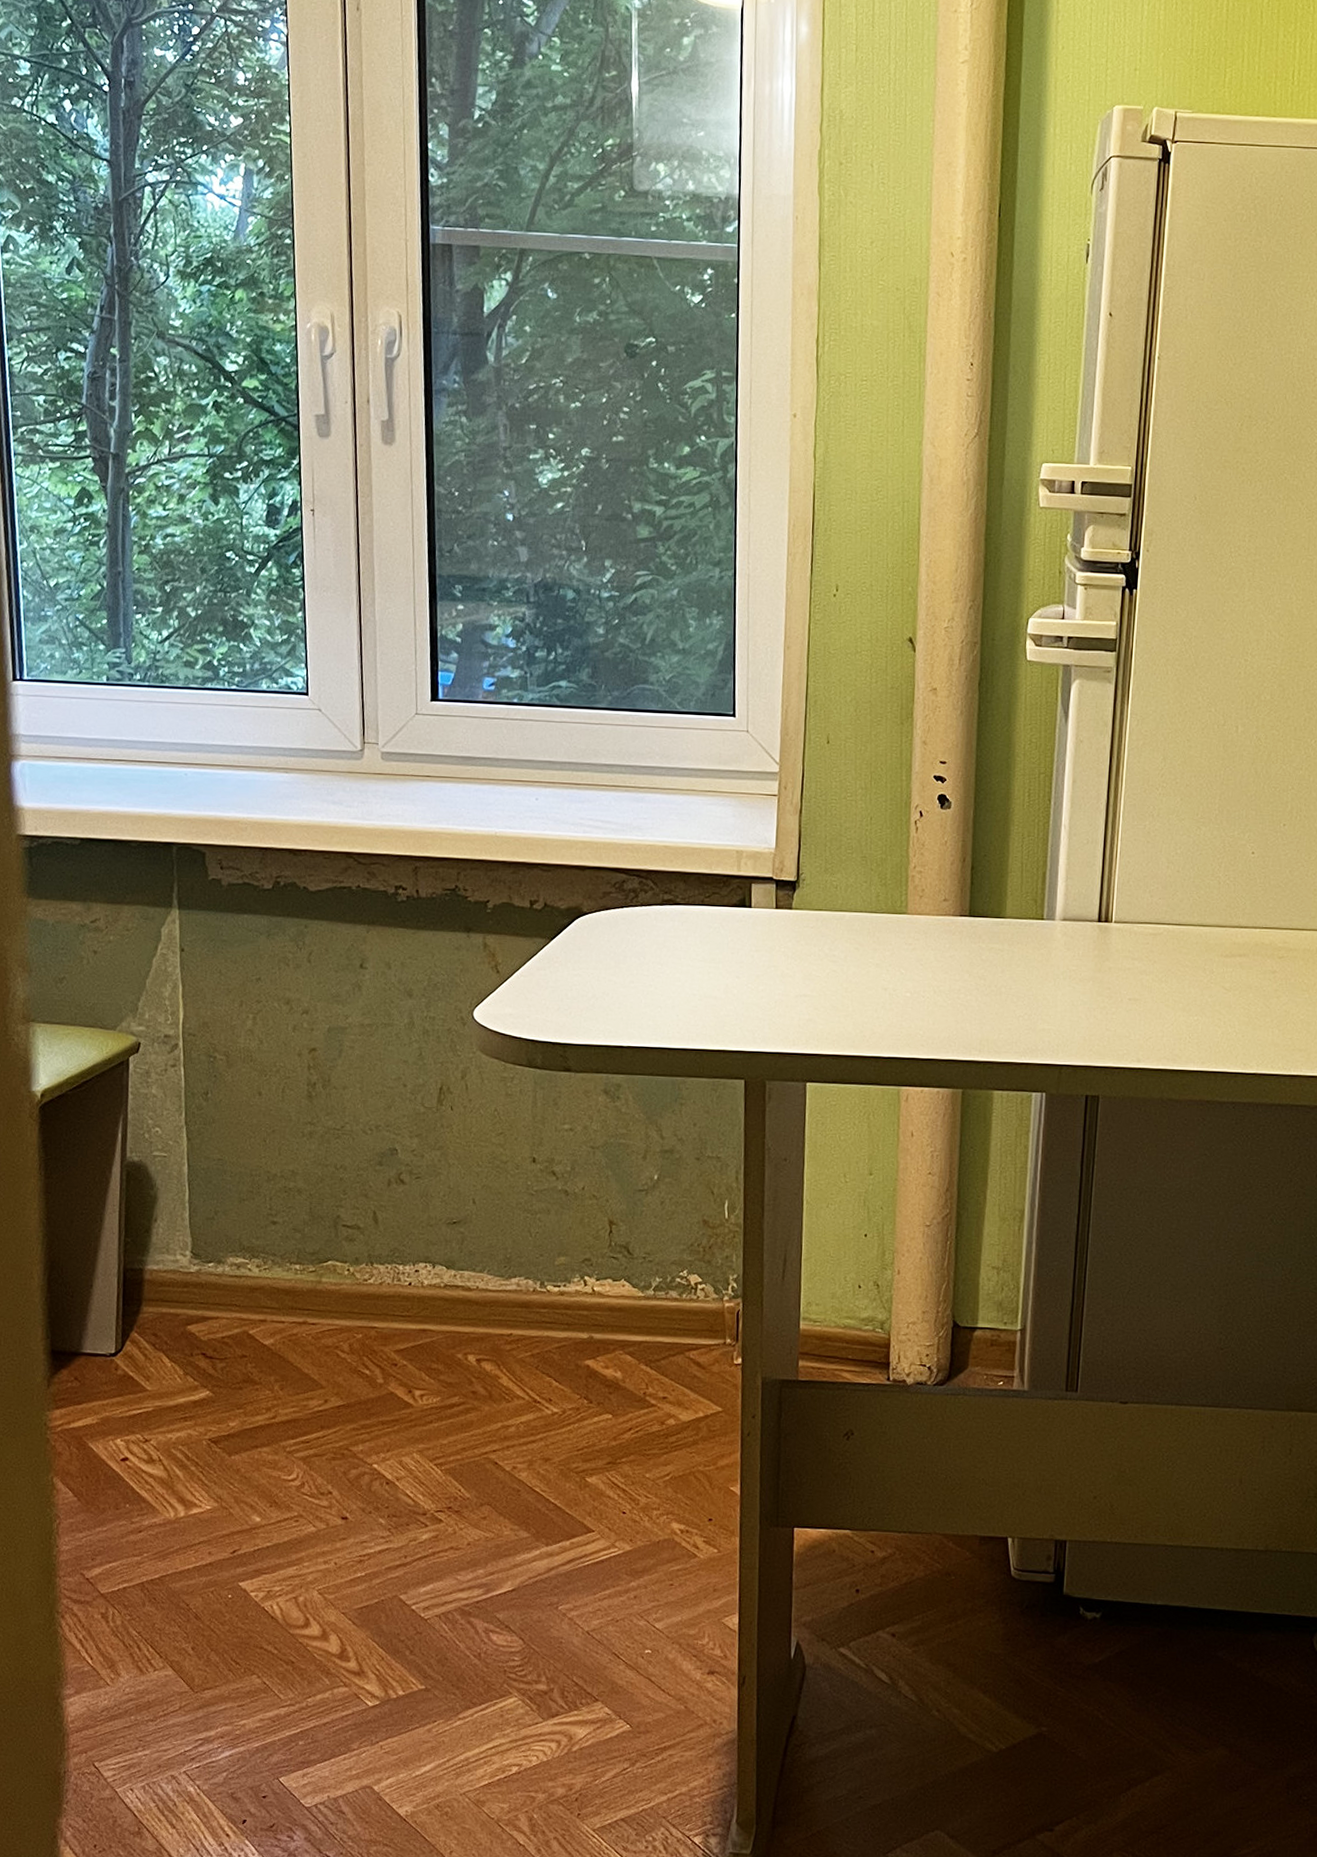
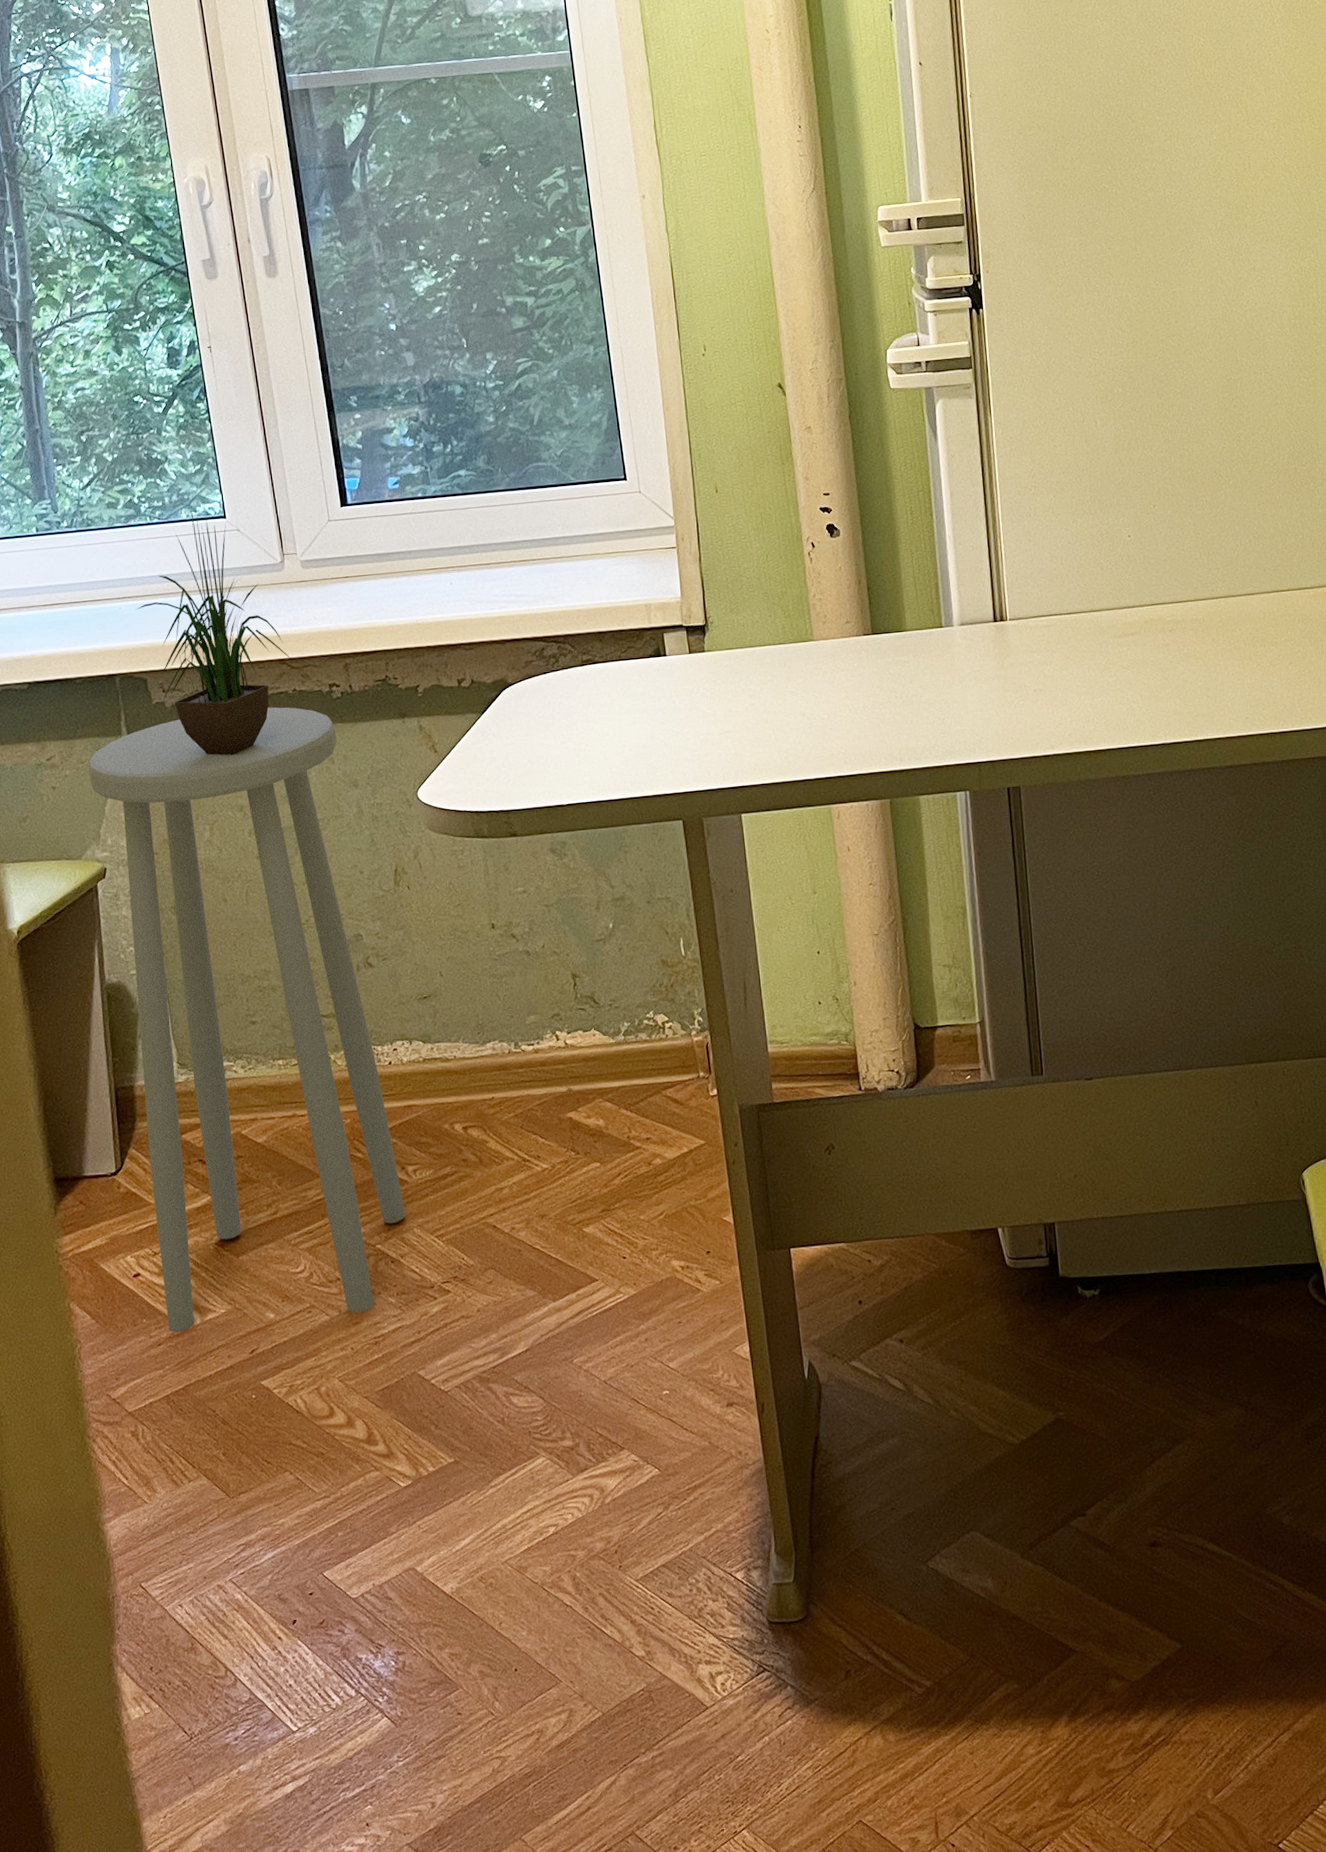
stool: none [133,899,407,1530] -> present [88,707,406,1332]
potted plant: none [201,670,361,946] -> present [135,499,293,756]

